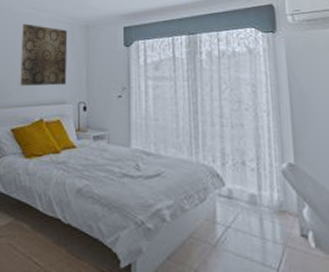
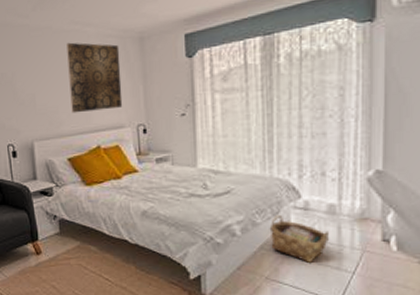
woven basket: none [197,201,252,256] -> present [269,214,329,263]

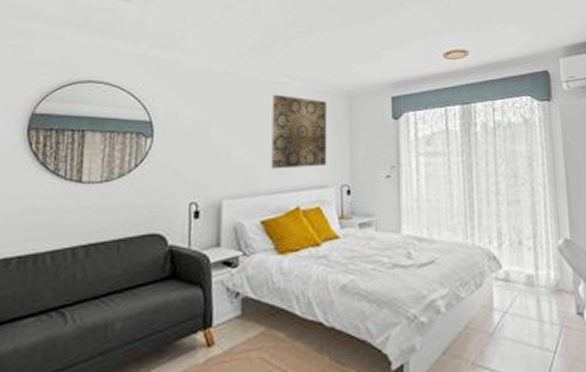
woven basket: present [269,214,329,263] -> none [473,286,530,342]

